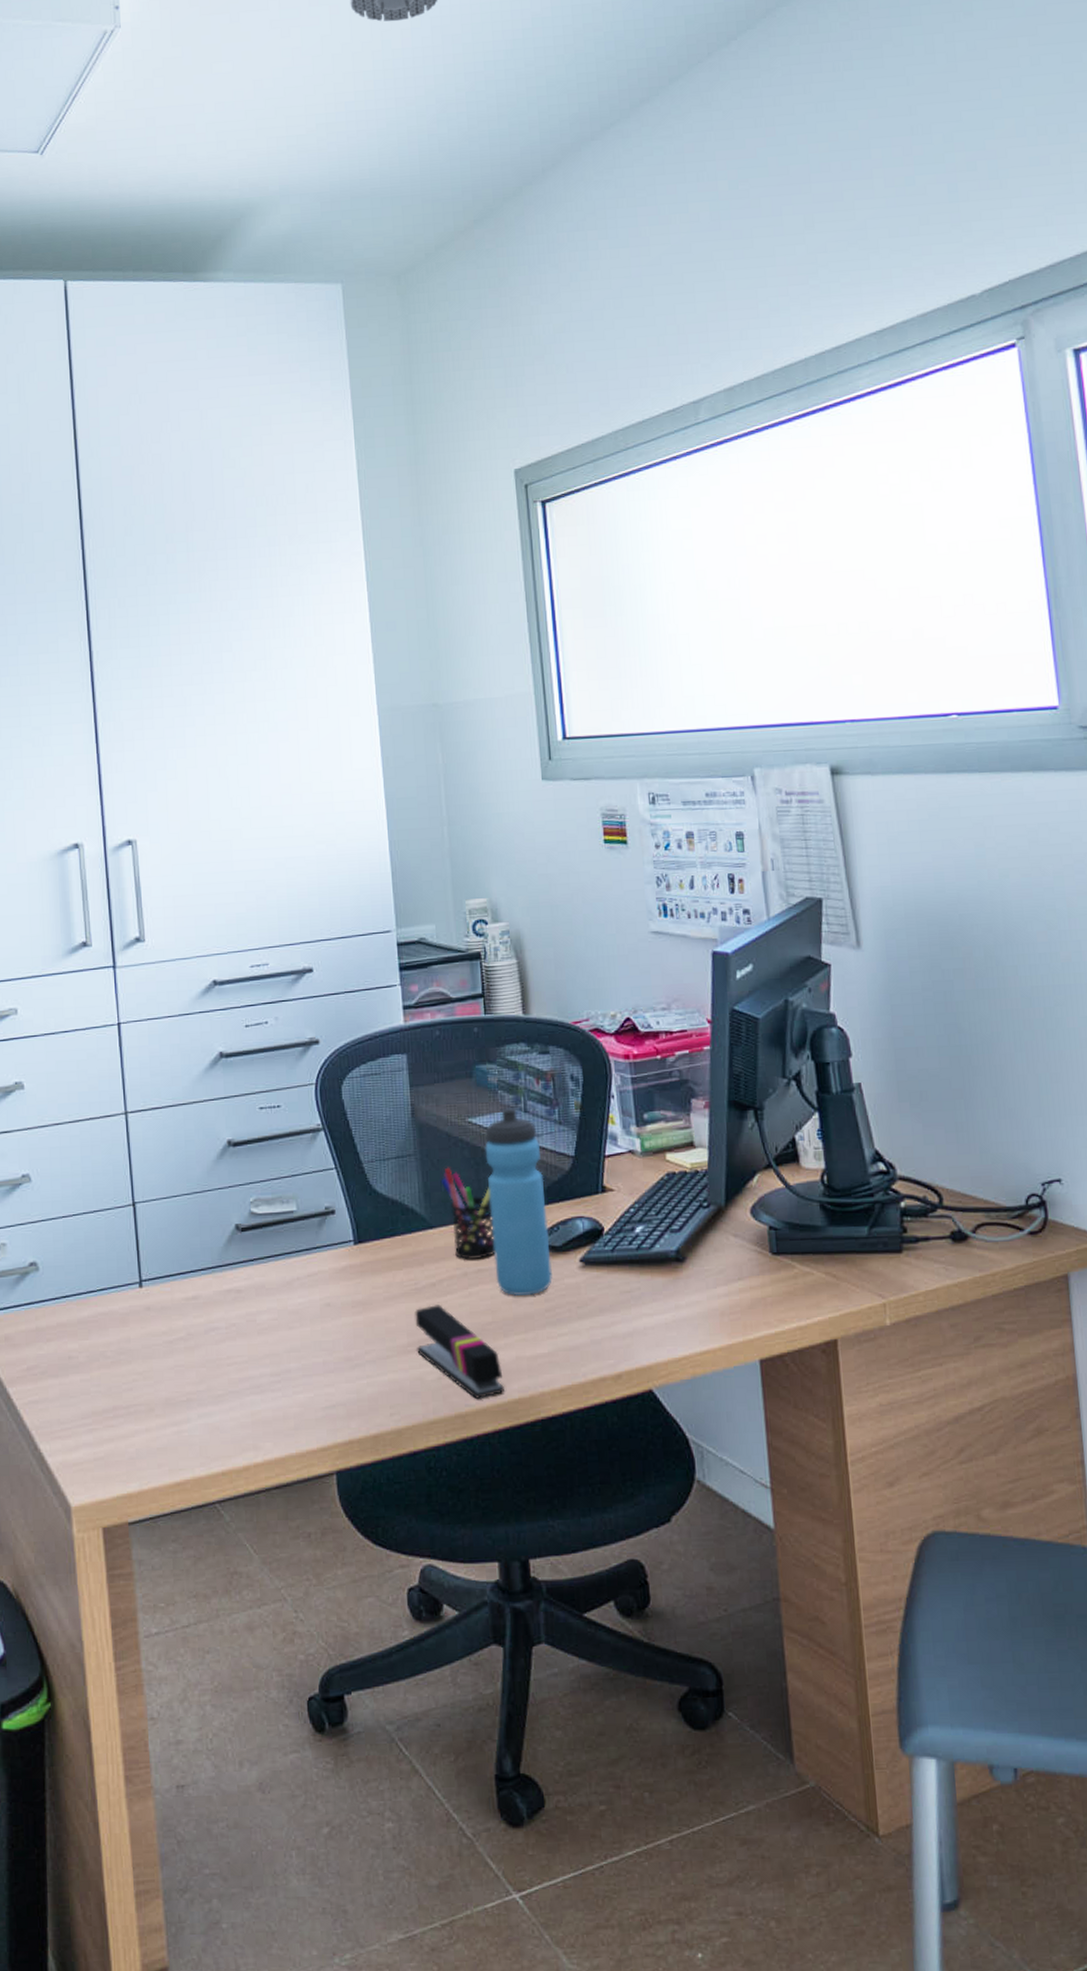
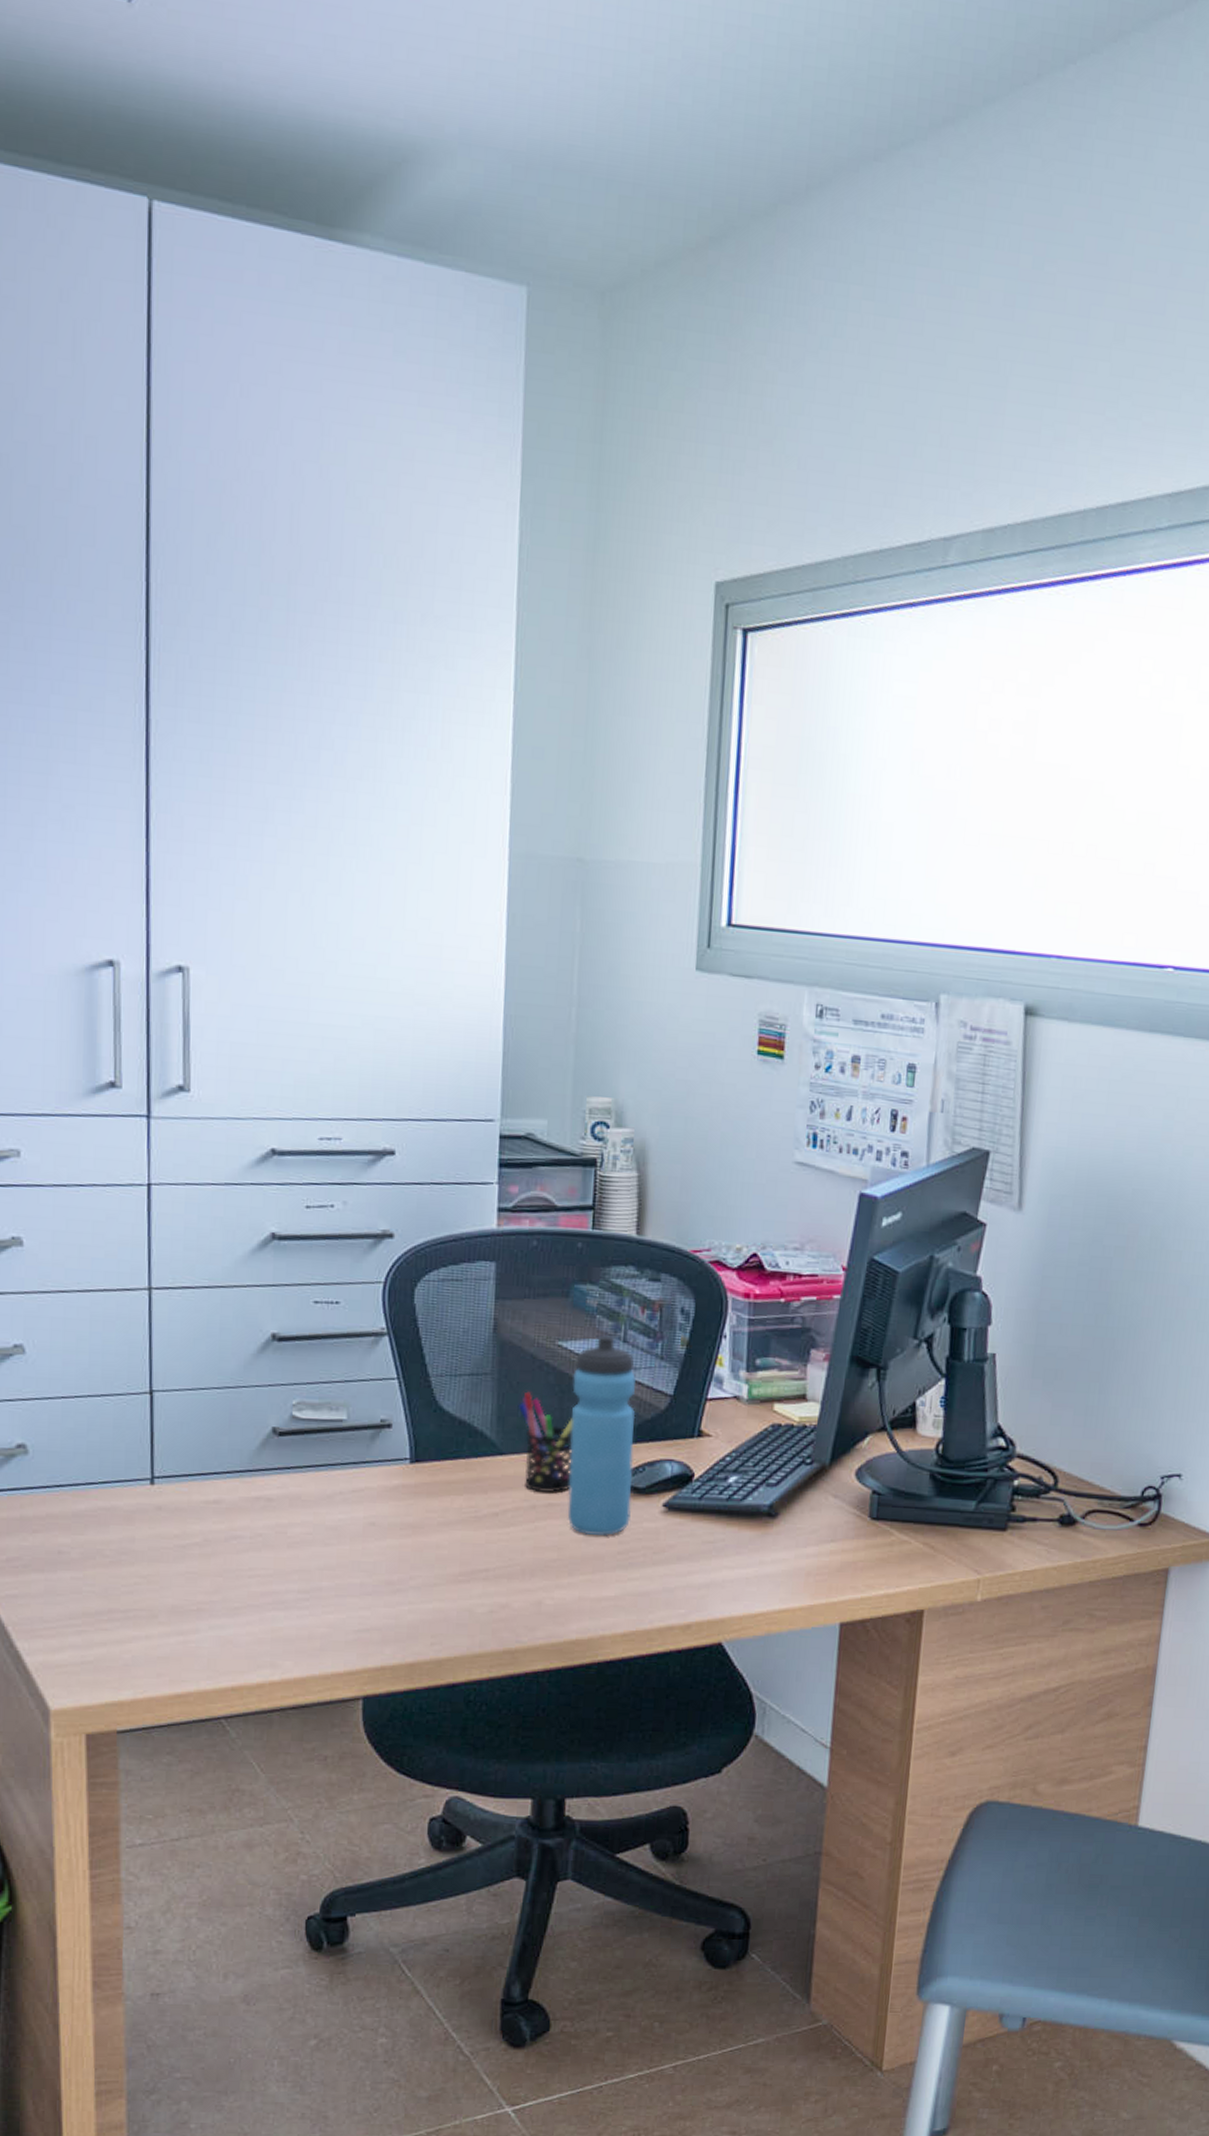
stapler: present [415,1305,504,1399] -> none [467,1535,561,1636]

